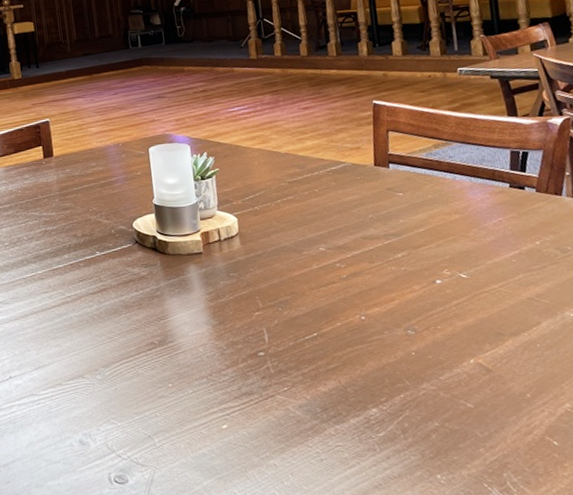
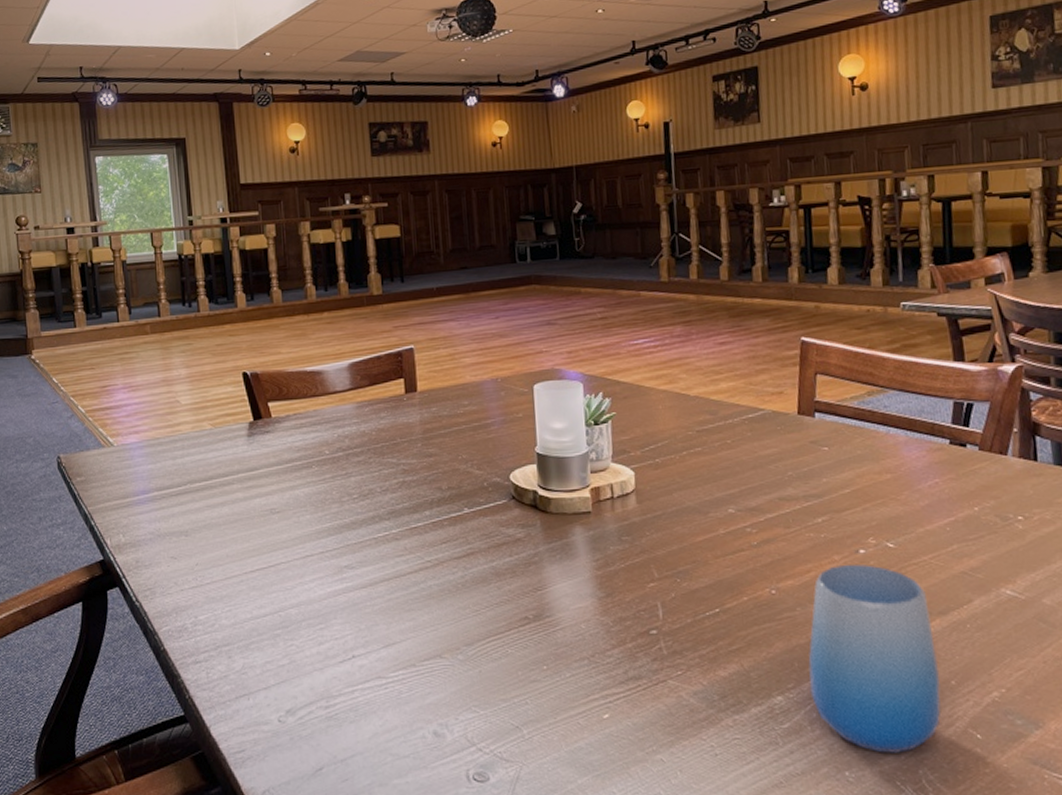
cup: none [397,293,520,458] -> present [808,564,942,753]

